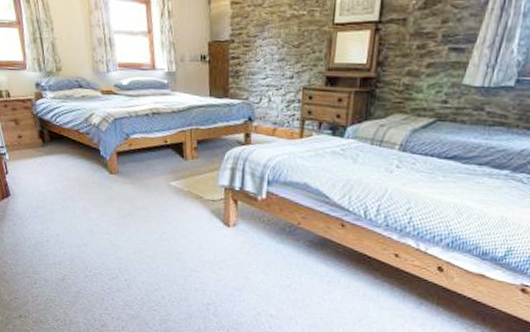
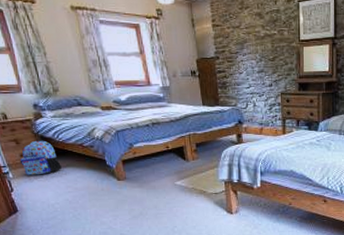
backpack: none [17,122,56,160] -> present [19,140,61,175]

